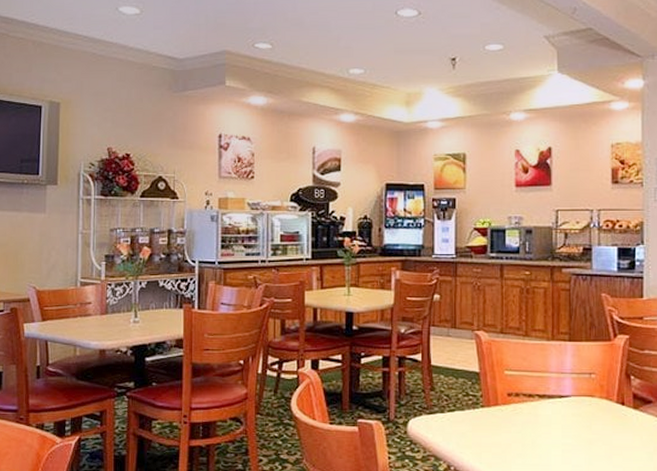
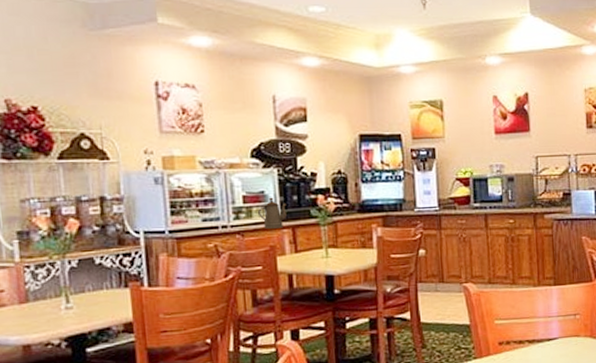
coffee pot: none [292,237,317,266] -> present [258,197,287,229]

